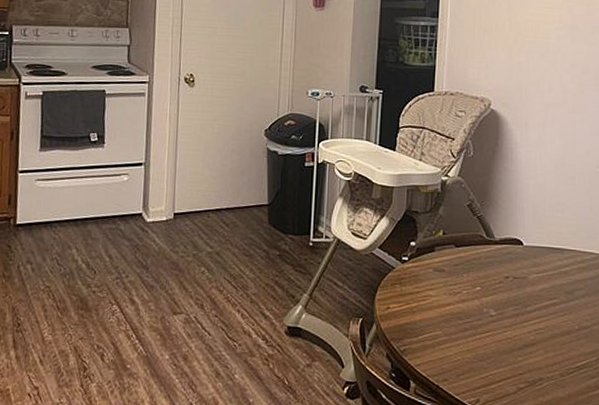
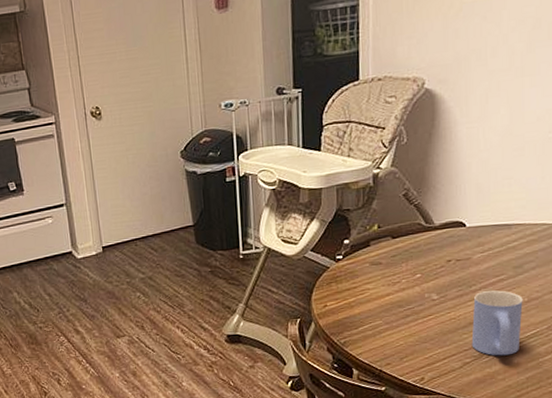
mug: none [526,313,574,385] -> present [471,290,523,356]

